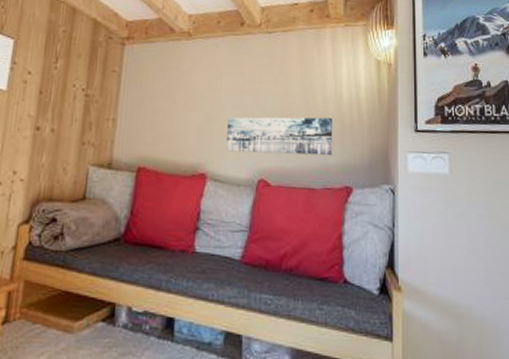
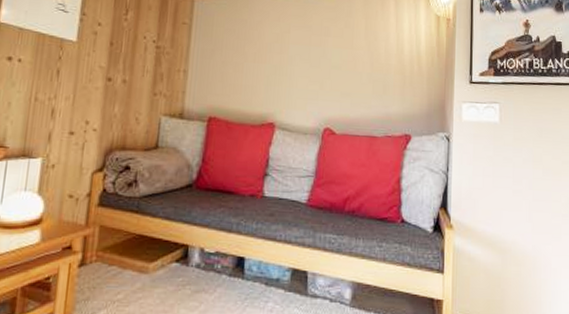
wall art: present [226,117,333,156] -> none [294,69,395,106]

